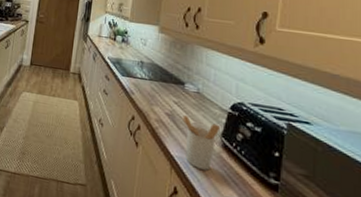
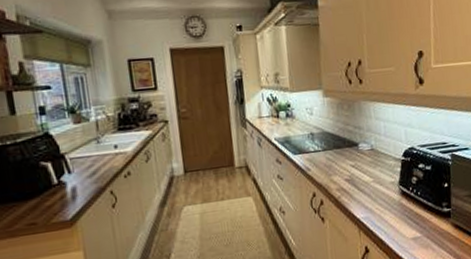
utensil holder: present [181,115,221,171] -> none [360,175,397,222]

